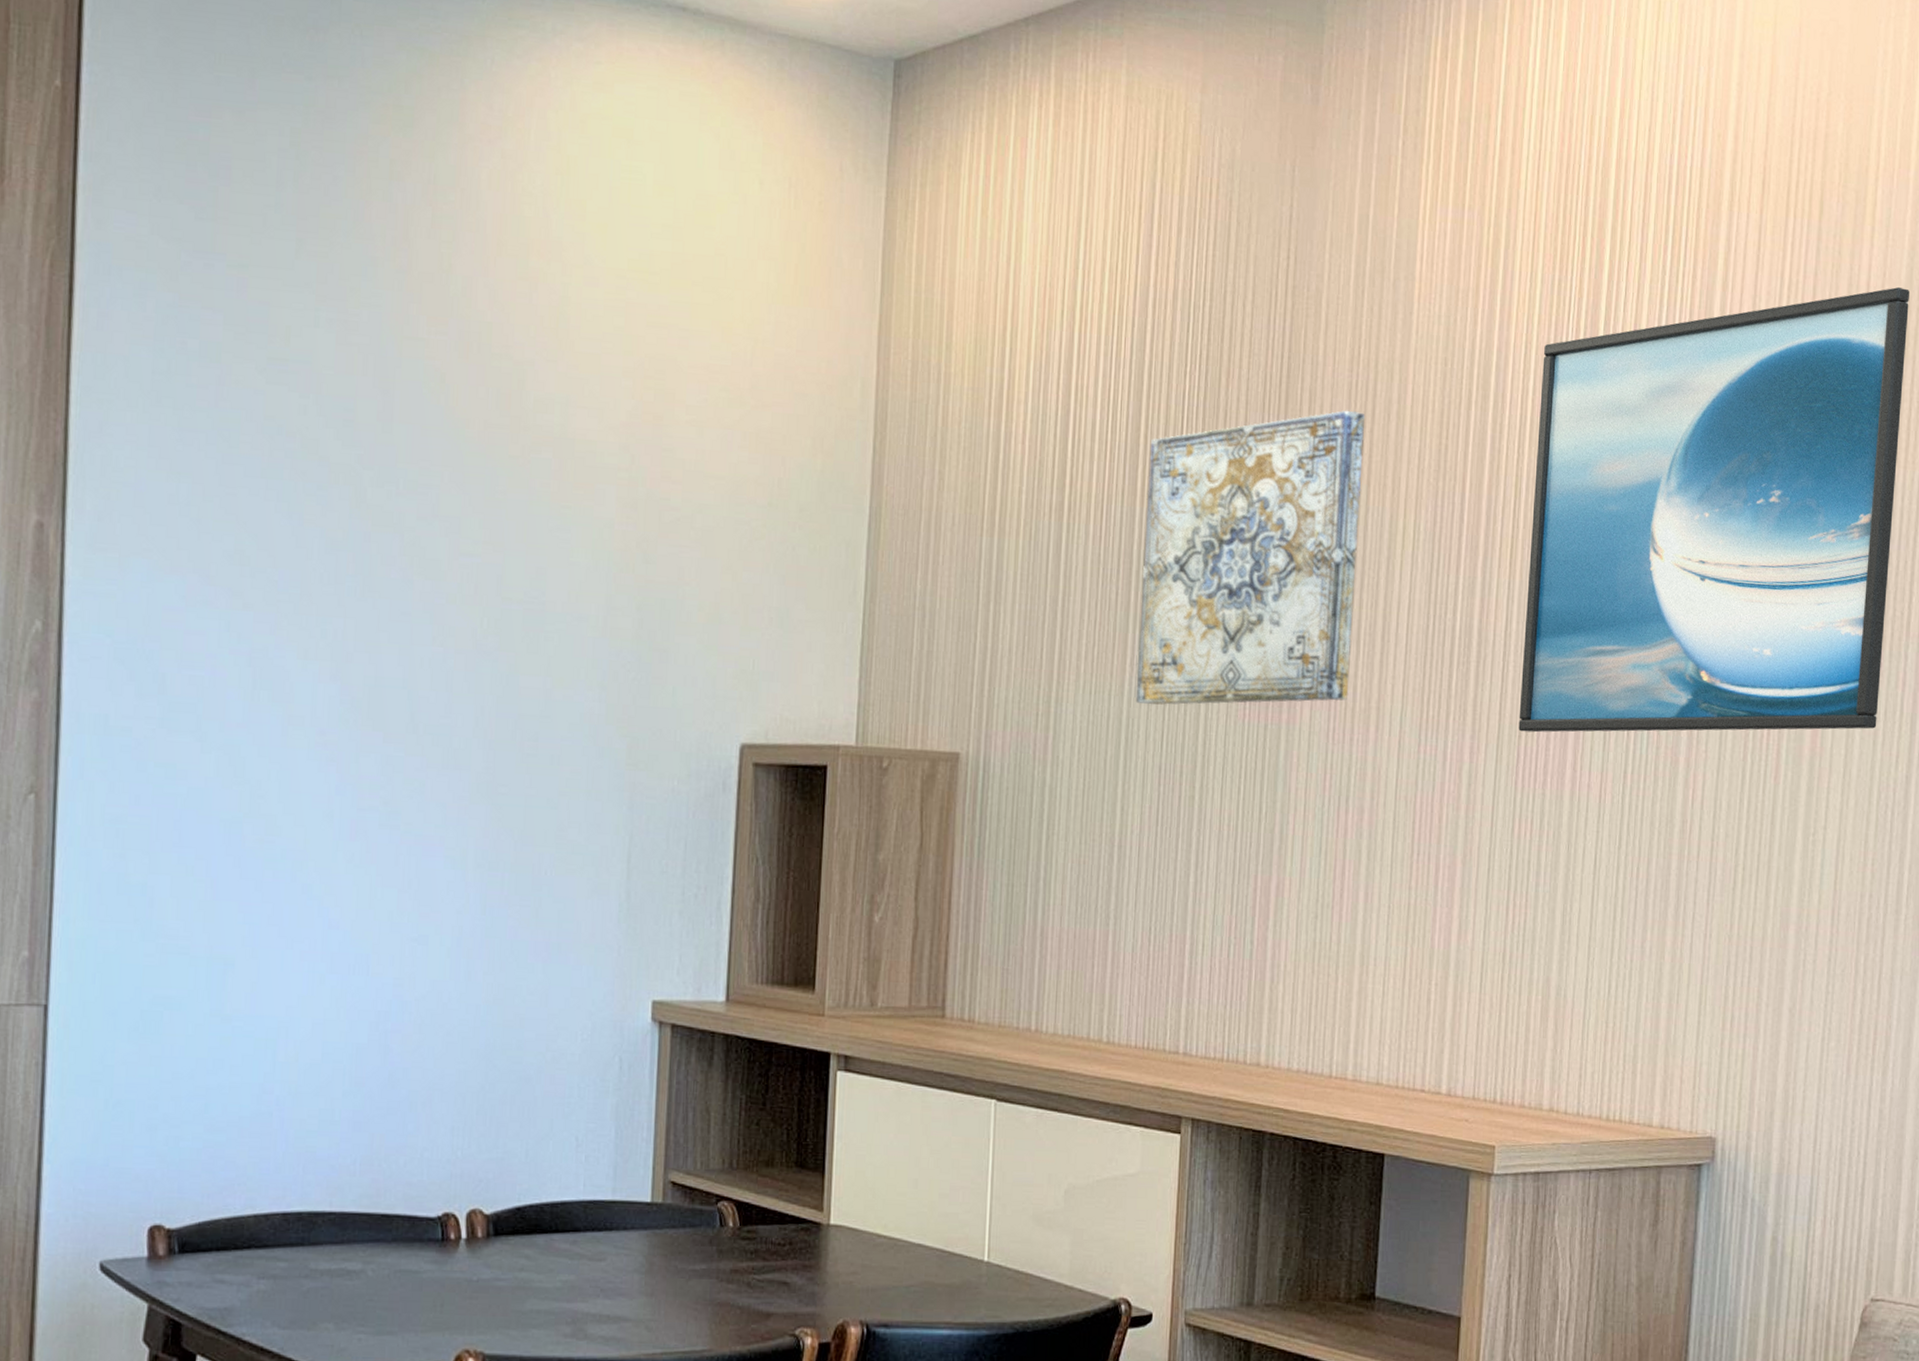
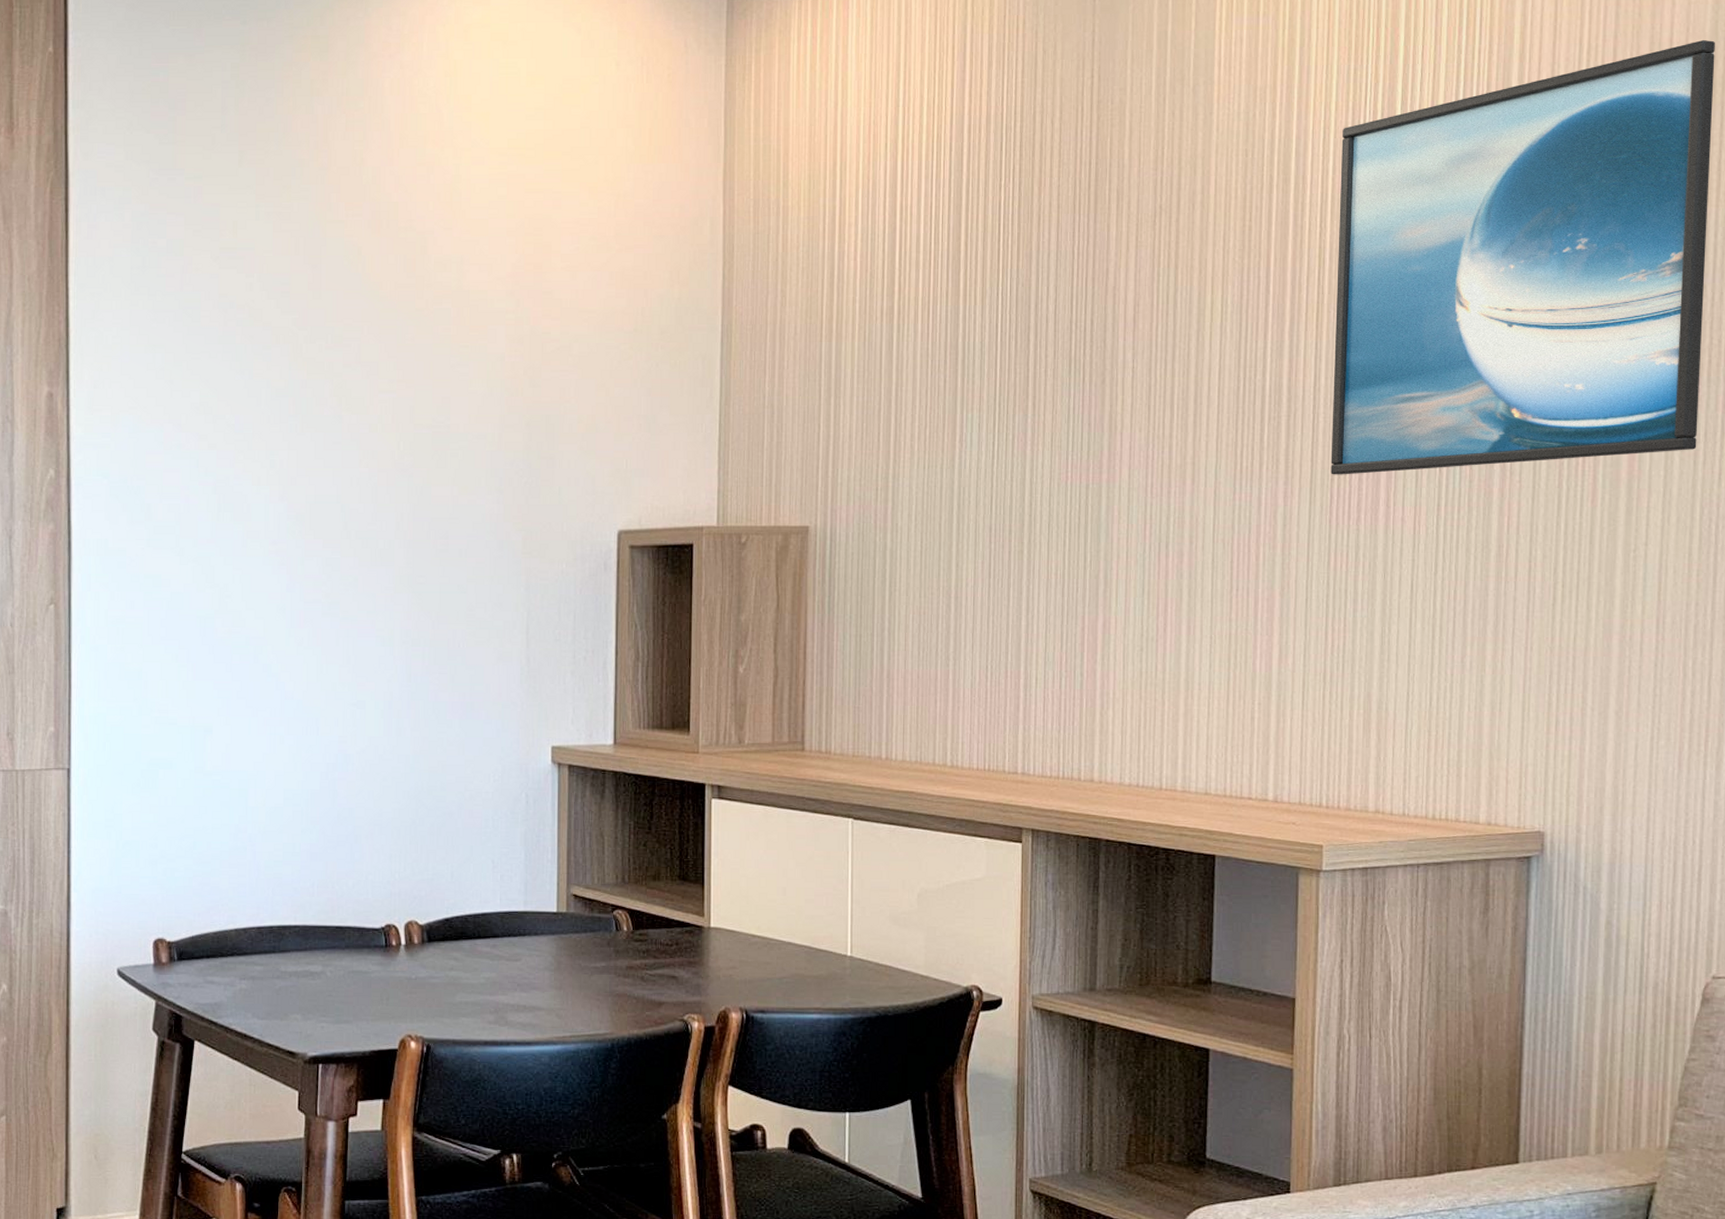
wall art: present [1135,410,1365,705] -> none [965,204,1171,475]

